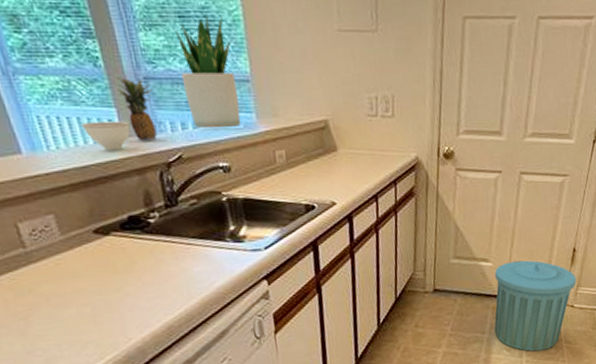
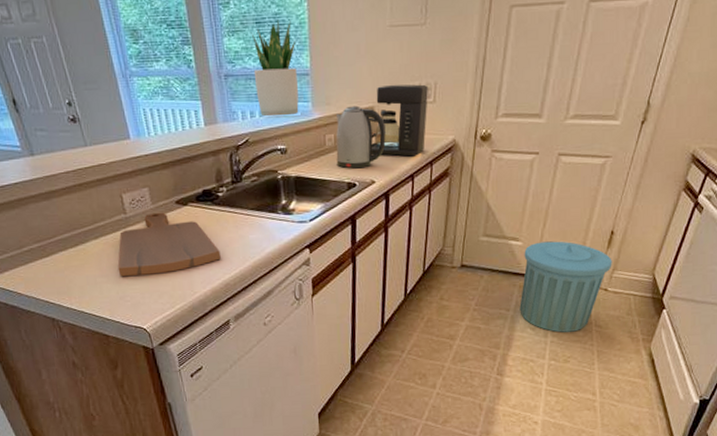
cutting board: none [18,244,160,327] -> present [117,212,221,277]
bowl: present [81,121,131,150] -> none [174,111,211,136]
fruit: present [116,78,157,141] -> none [203,76,230,128]
kettle: none [286,118,344,189] -> present [336,105,386,169]
coffee maker: none [323,95,387,175] -> present [369,84,428,157]

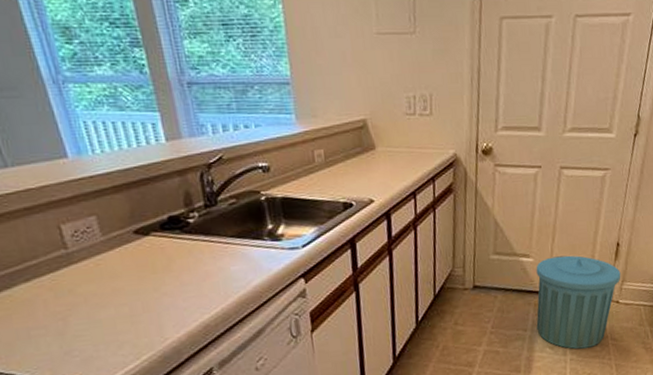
cutting board: present [117,212,221,277] -> none [58,244,197,327]
planter: present [251,20,299,117] -> none [217,22,281,131]
kettle: present [336,105,386,169] -> none [325,118,382,188]
coffee maker: present [369,84,428,157] -> none [361,95,425,173]

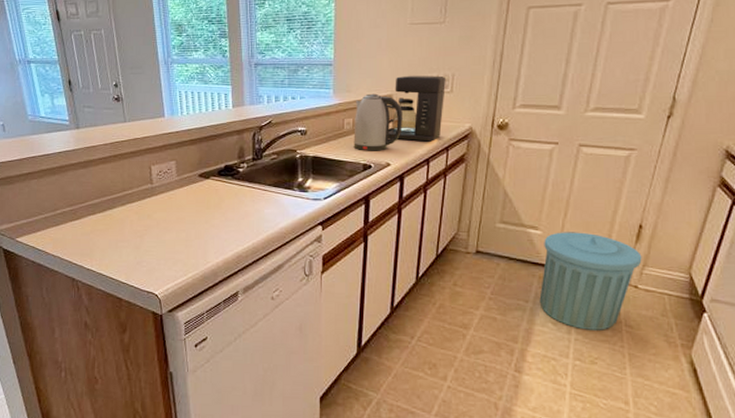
kettle: none [325,118,382,188] -> present [353,93,403,151]
coffee maker: none [361,95,425,173] -> present [387,75,446,142]

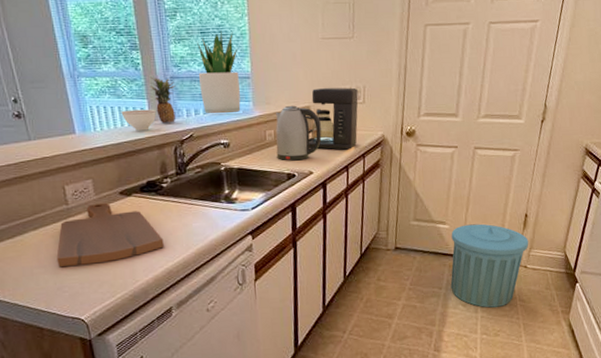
cutting board: none [138,184,236,243] -> present [56,202,164,268]
bowl: none [206,95,239,116] -> present [121,109,157,131]
fruit: none [235,64,259,109] -> present [150,78,176,124]
planter: none [281,17,322,101] -> present [196,30,241,114]

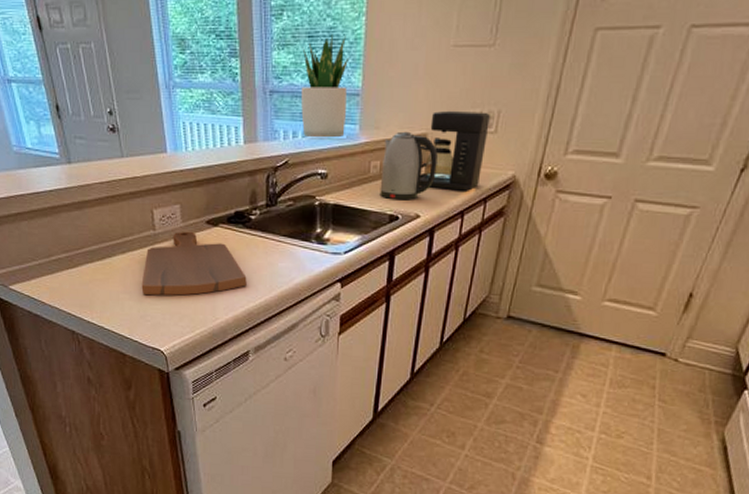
bowl: present [121,109,157,131] -> none [214,128,251,153]
fruit: present [150,78,176,124] -> none [246,91,275,146]
trash can: present [450,223,529,308] -> none [570,298,688,404]

